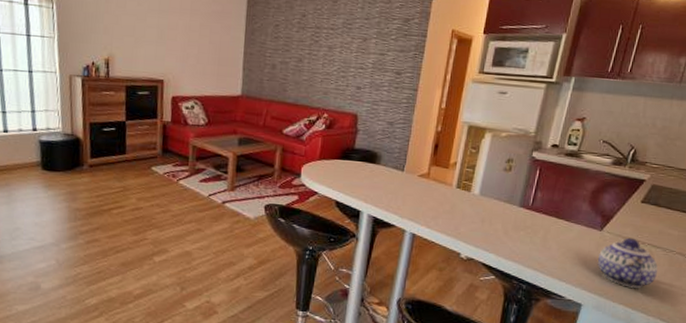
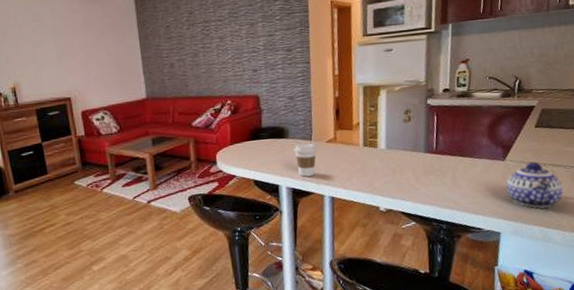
coffee cup: none [383,173,408,208] -> present [294,143,318,177]

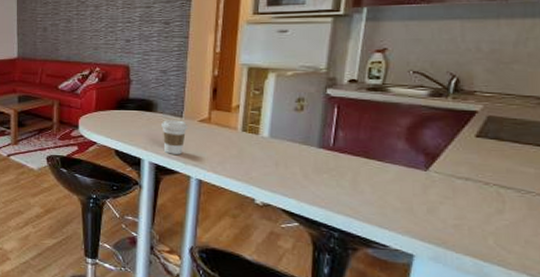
teapot: present [506,161,564,209] -> none [426,177,514,237]

